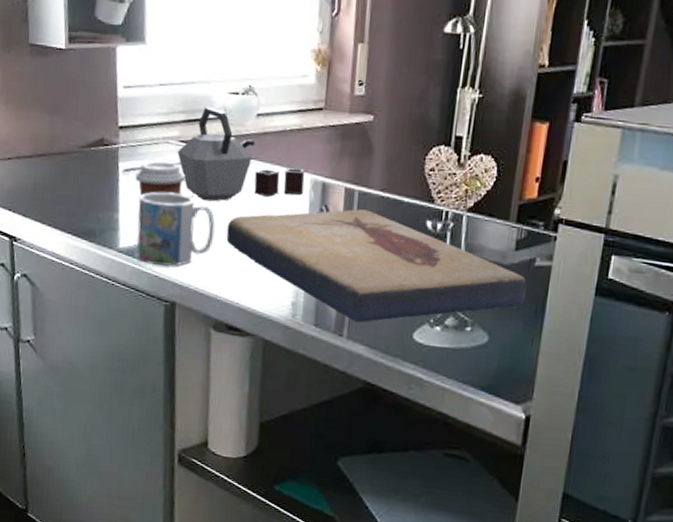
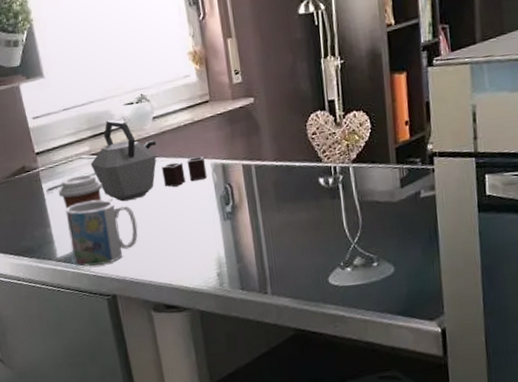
fish fossil: present [226,209,527,323] -> none [147,180,419,279]

